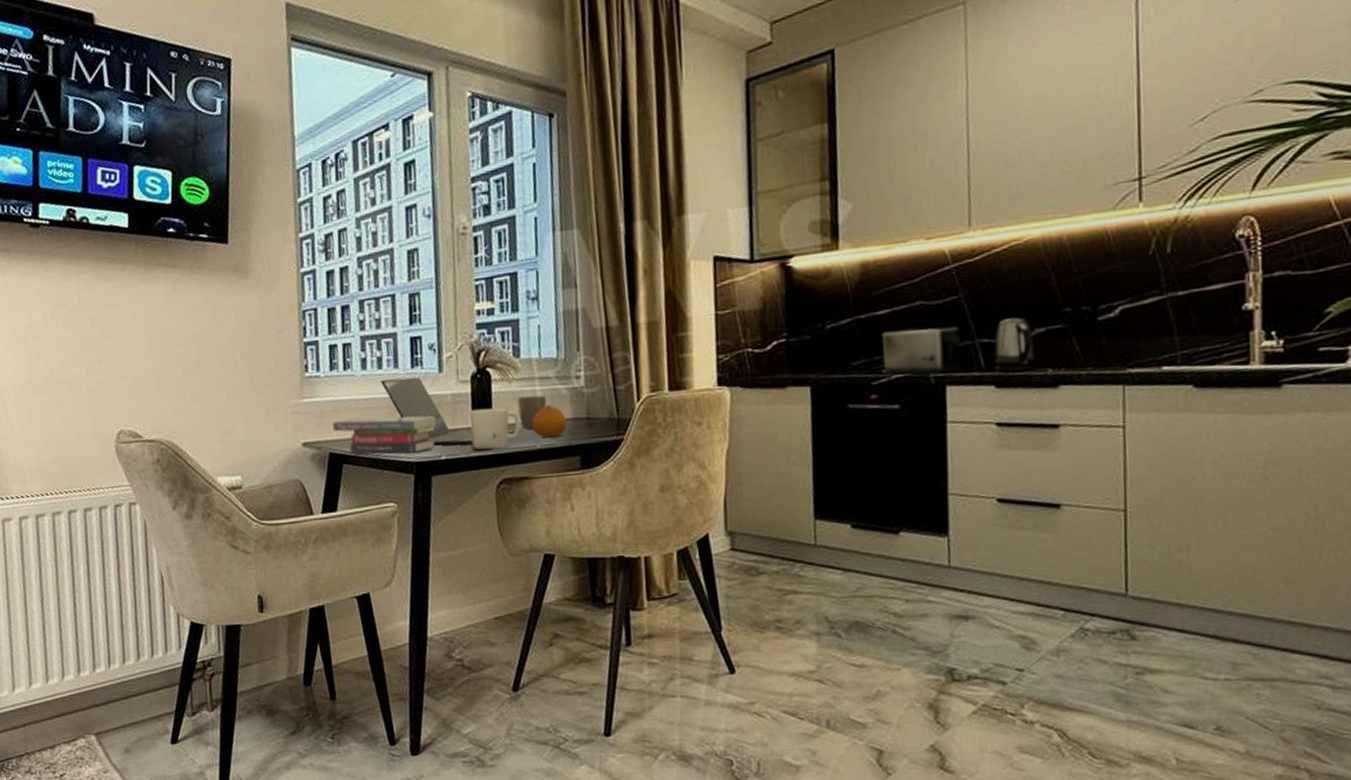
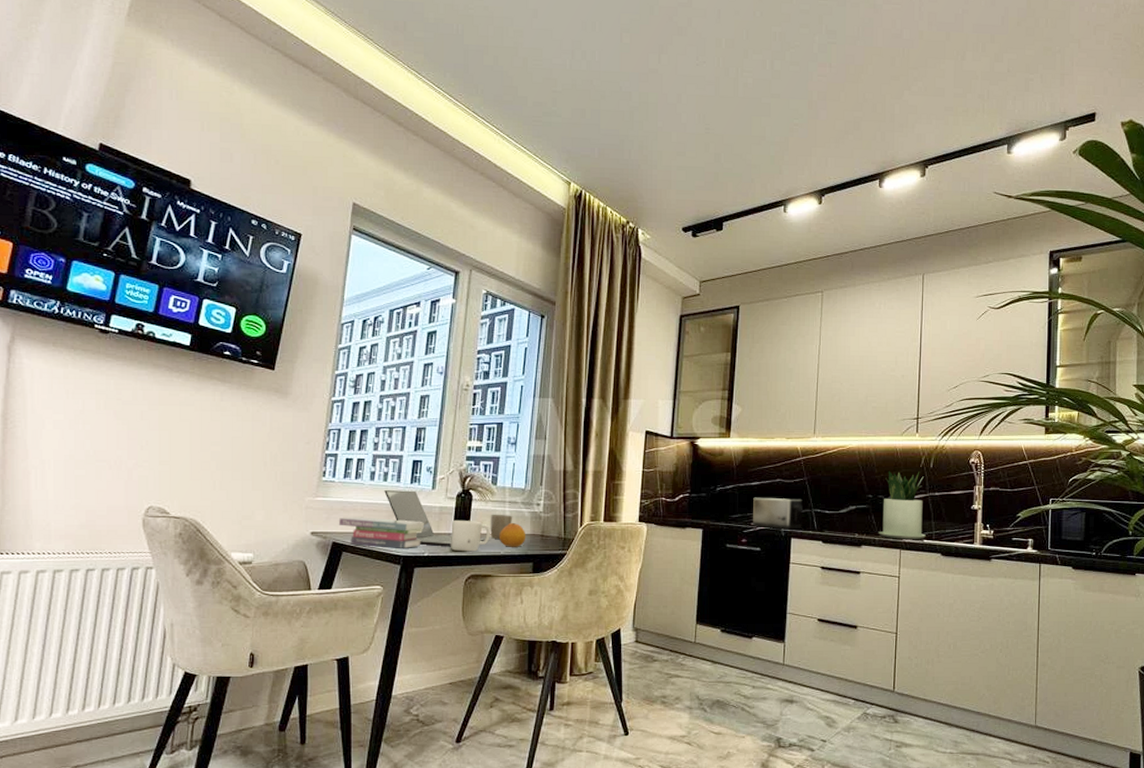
kettle: present [994,317,1037,373] -> none [823,497,849,533]
planter: none [1084,262,1166,370] -> present [878,470,926,539]

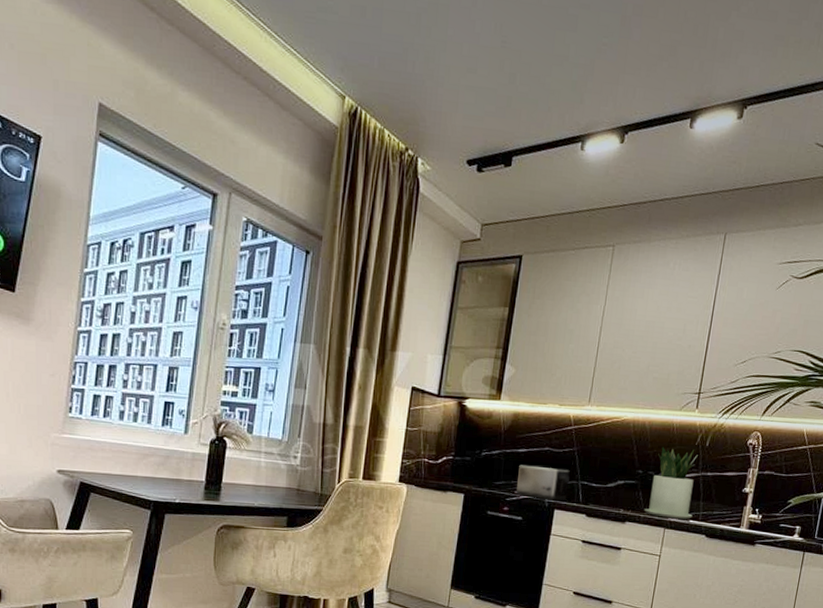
books: present [339,517,424,549] -> none [87,457,175,494]
laptop: present [384,489,485,547] -> none [134,430,239,495]
mug: present [451,520,490,552] -> none [203,467,244,502]
cup: present [490,514,513,539] -> none [244,463,269,490]
fruit: present [499,522,526,547] -> none [253,474,282,500]

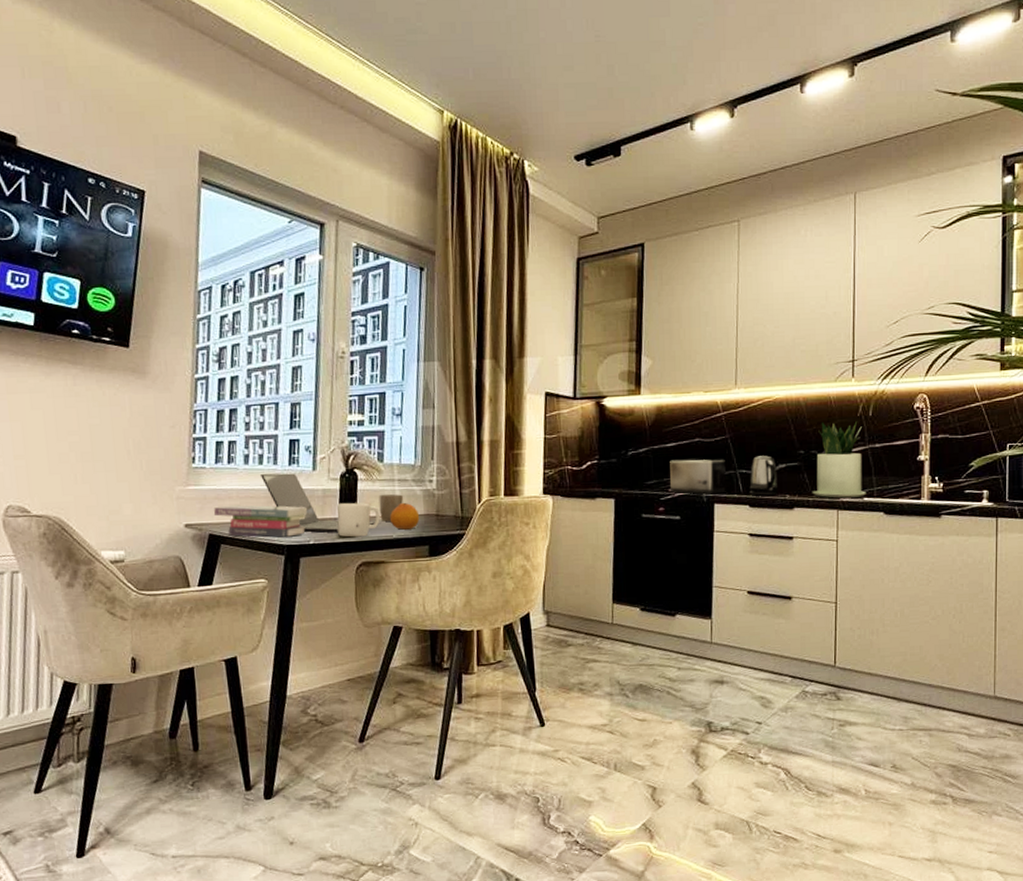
books: none [87,457,175,494] -> present [214,505,307,538]
laptop: none [134,430,239,495] -> present [261,473,375,533]
mug: none [203,467,244,502] -> present [336,502,380,538]
cup: none [244,463,269,490] -> present [378,494,404,522]
fruit: none [253,474,282,500] -> present [389,502,420,530]
kettle: none [587,470,616,508] -> present [749,455,779,496]

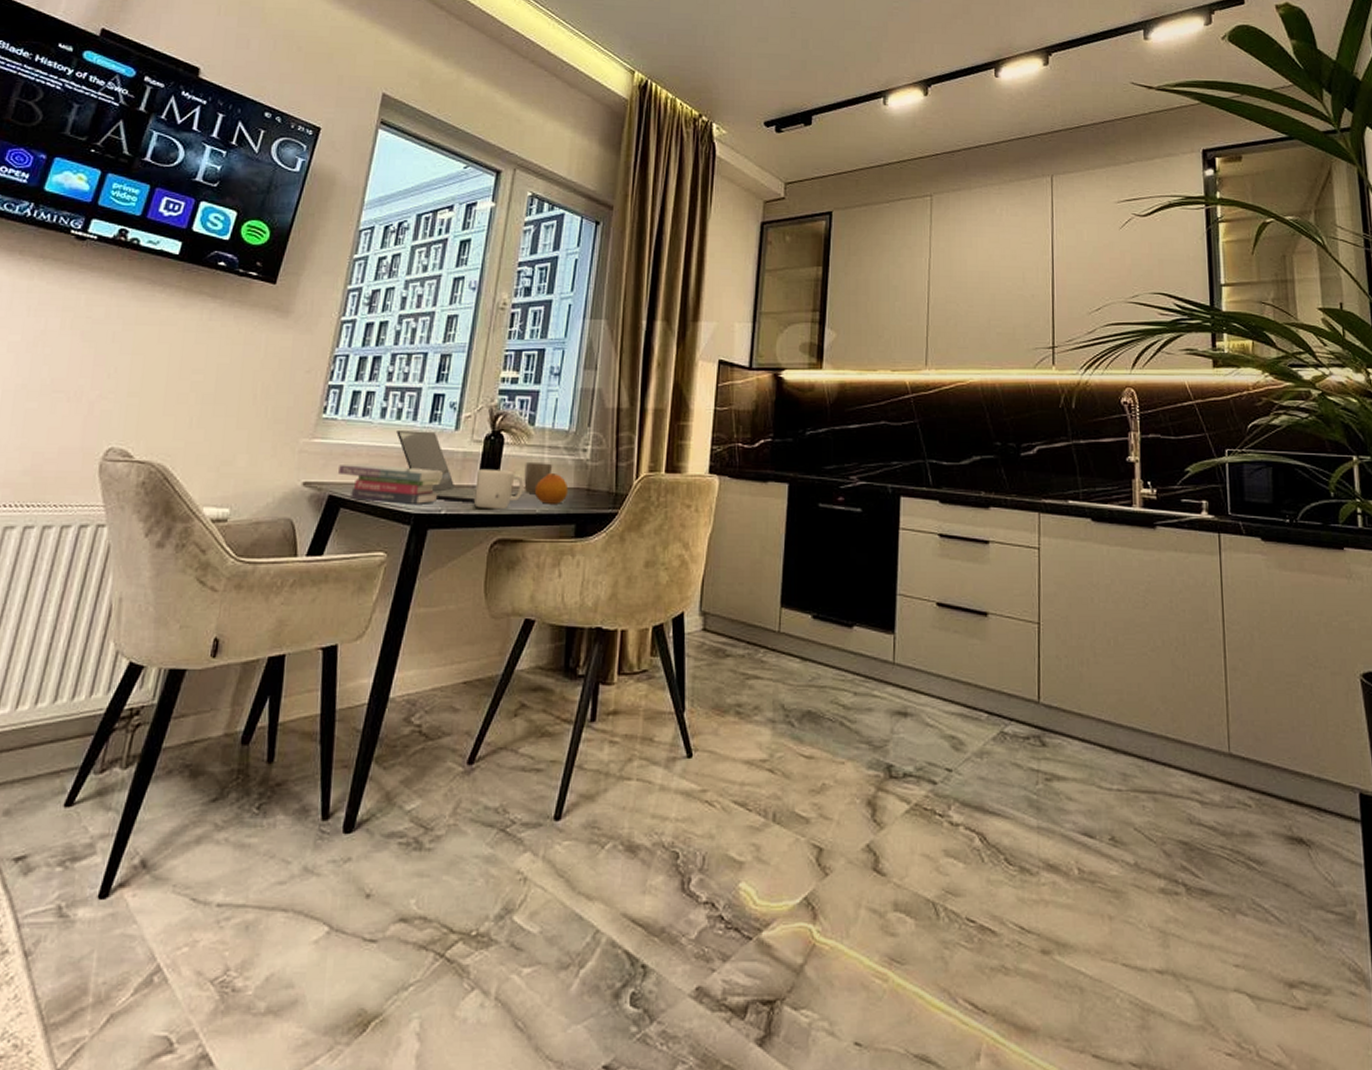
toaster: present [669,459,727,495] -> none [850,444,915,486]
kettle: present [749,455,779,496] -> none [940,445,973,491]
planter: present [812,421,866,499] -> none [1010,411,1071,499]

